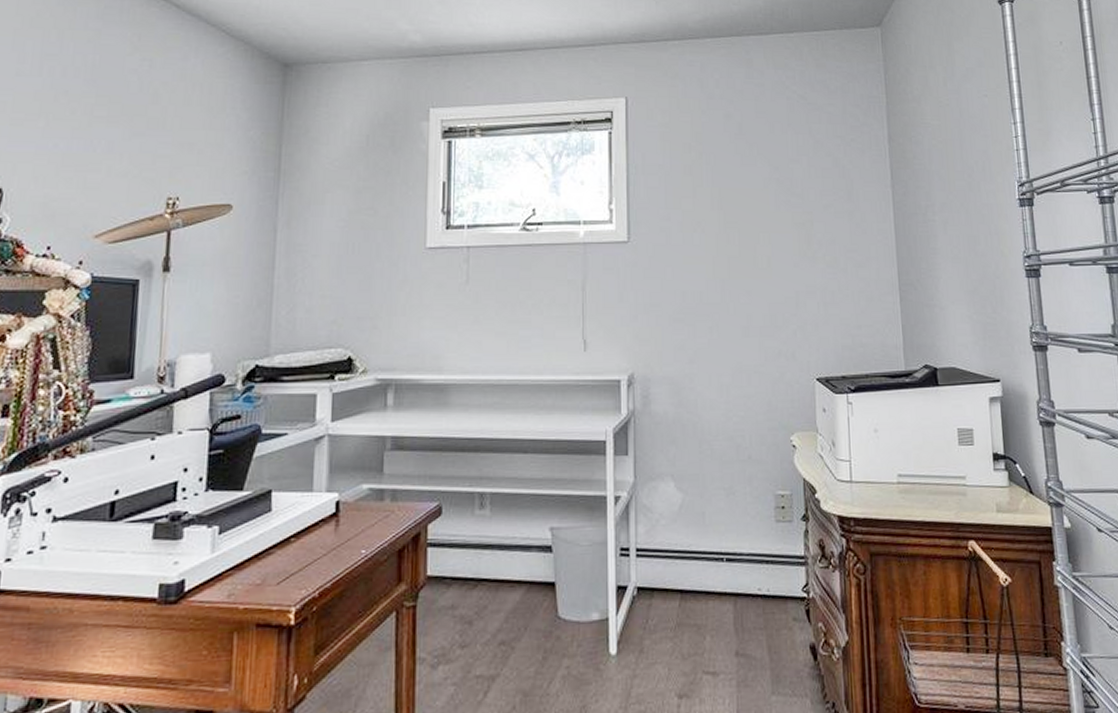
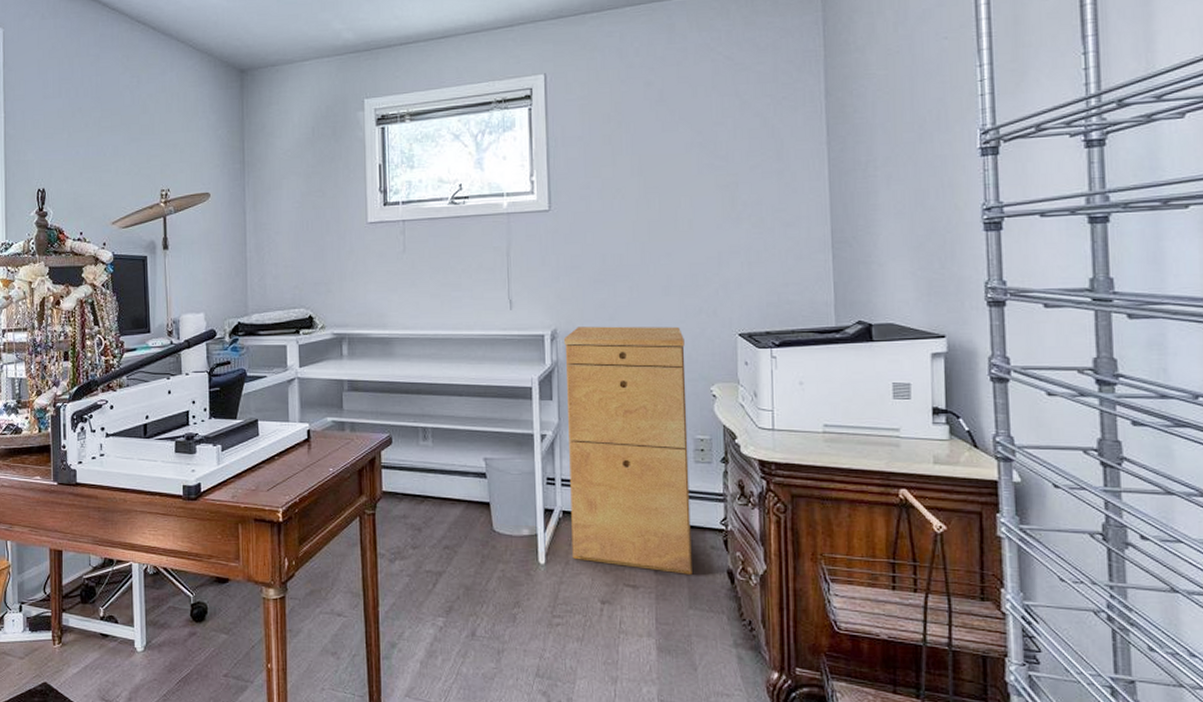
filing cabinet: none [640,370,775,654] -> present [563,326,692,575]

